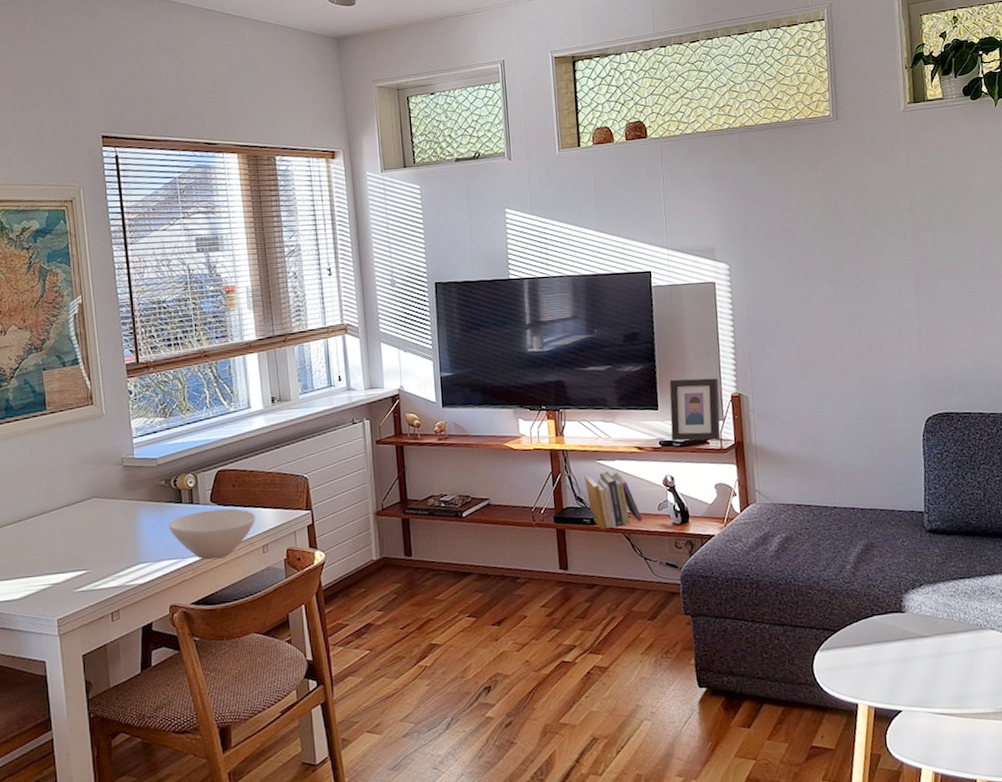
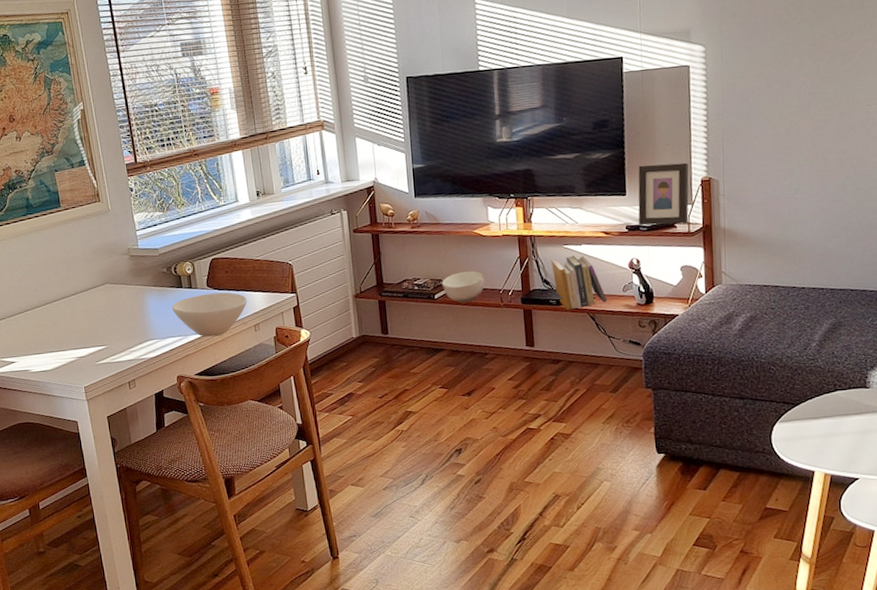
bowl: none [470,486,515,522] -> present [441,270,485,303]

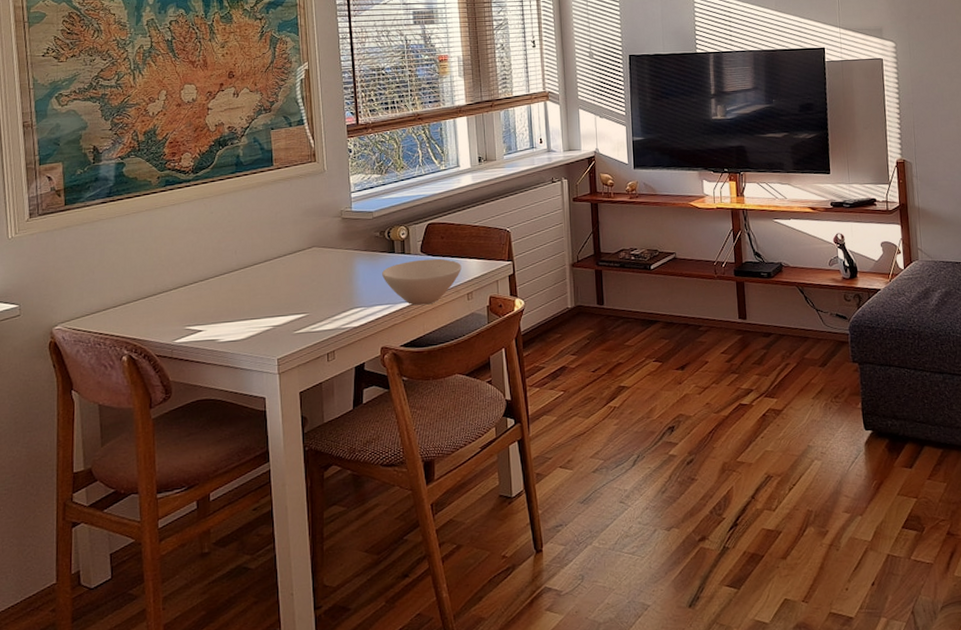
bowl: present [441,270,485,303] -> none [658,242,699,274]
books: present [551,255,607,310] -> none [762,229,815,283]
picture frame: present [638,162,689,225] -> none [840,145,887,203]

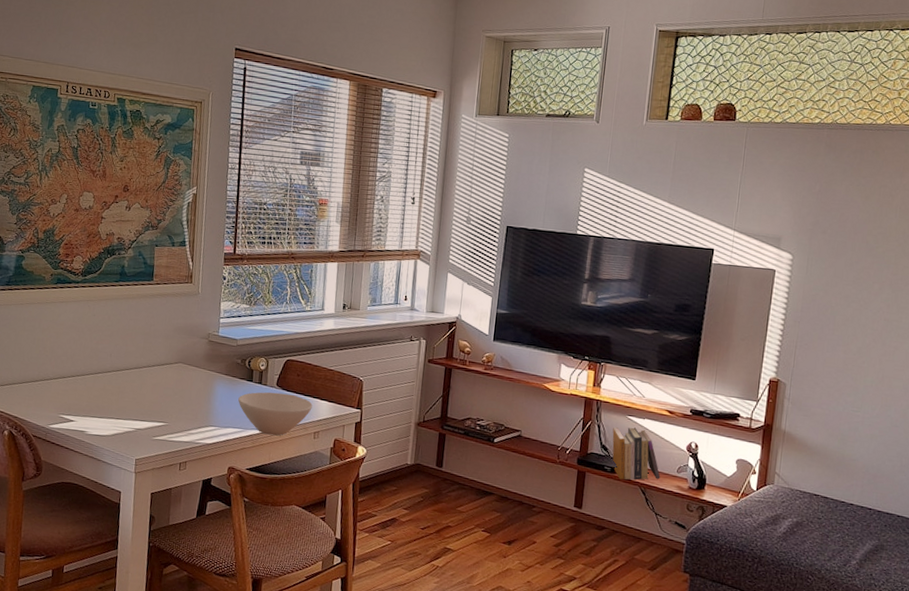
books: none [762,229,815,283] -> present [612,427,661,481]

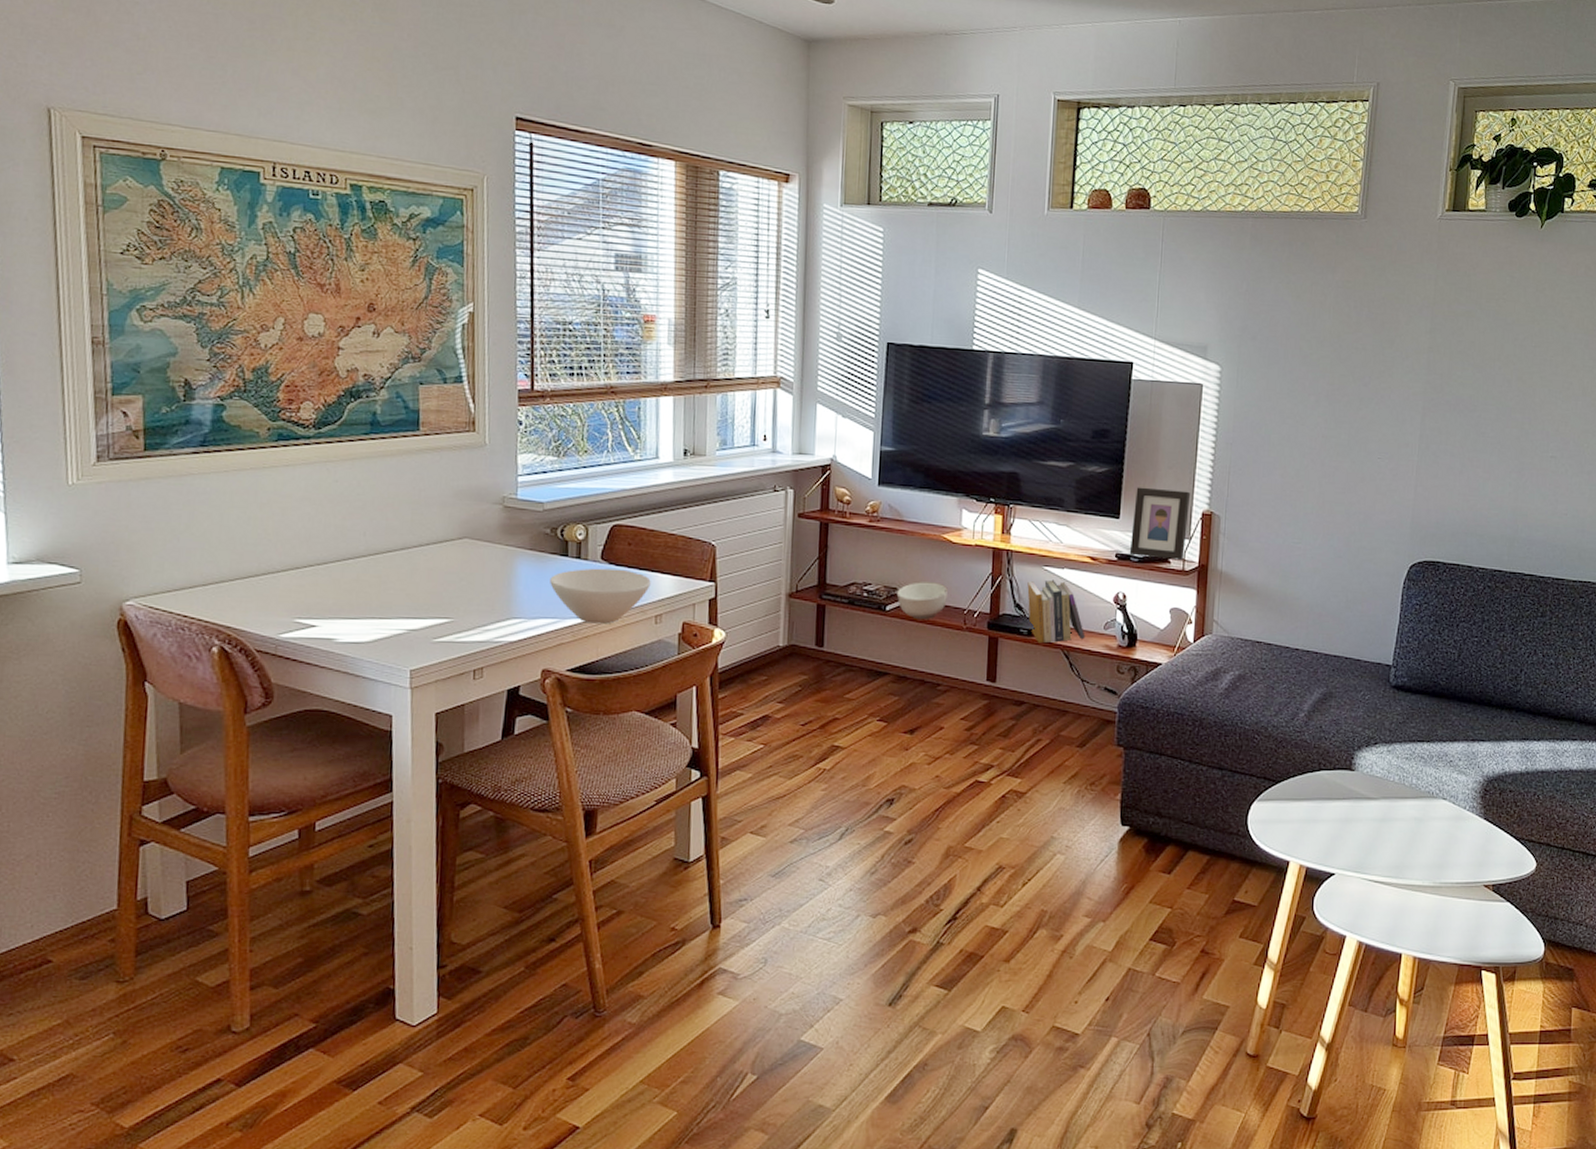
bowl: none [503,421,546,453] -> present [896,582,948,620]
picture frame: none [702,354,759,420] -> present [1129,487,1190,561]

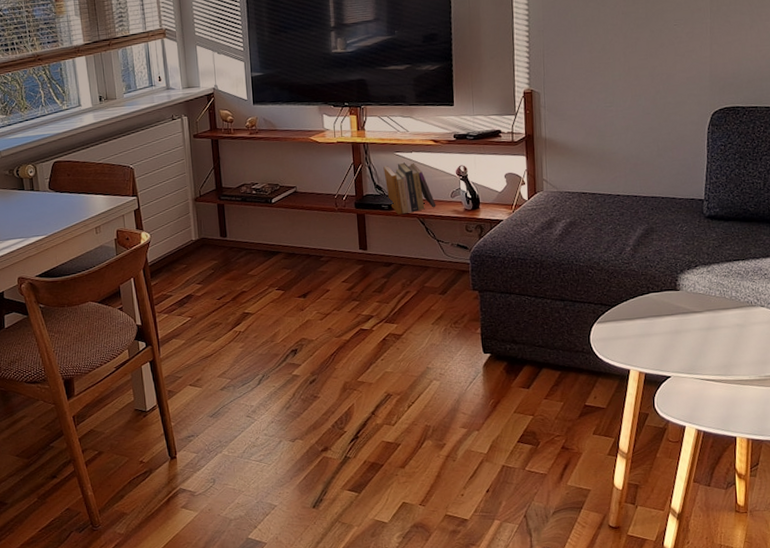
bowl: present [550,568,651,624] -> none [14,195,89,239]
bowl: present [896,582,948,620] -> none [278,176,320,208]
picture frame: present [1129,487,1190,561] -> none [465,75,512,134]

